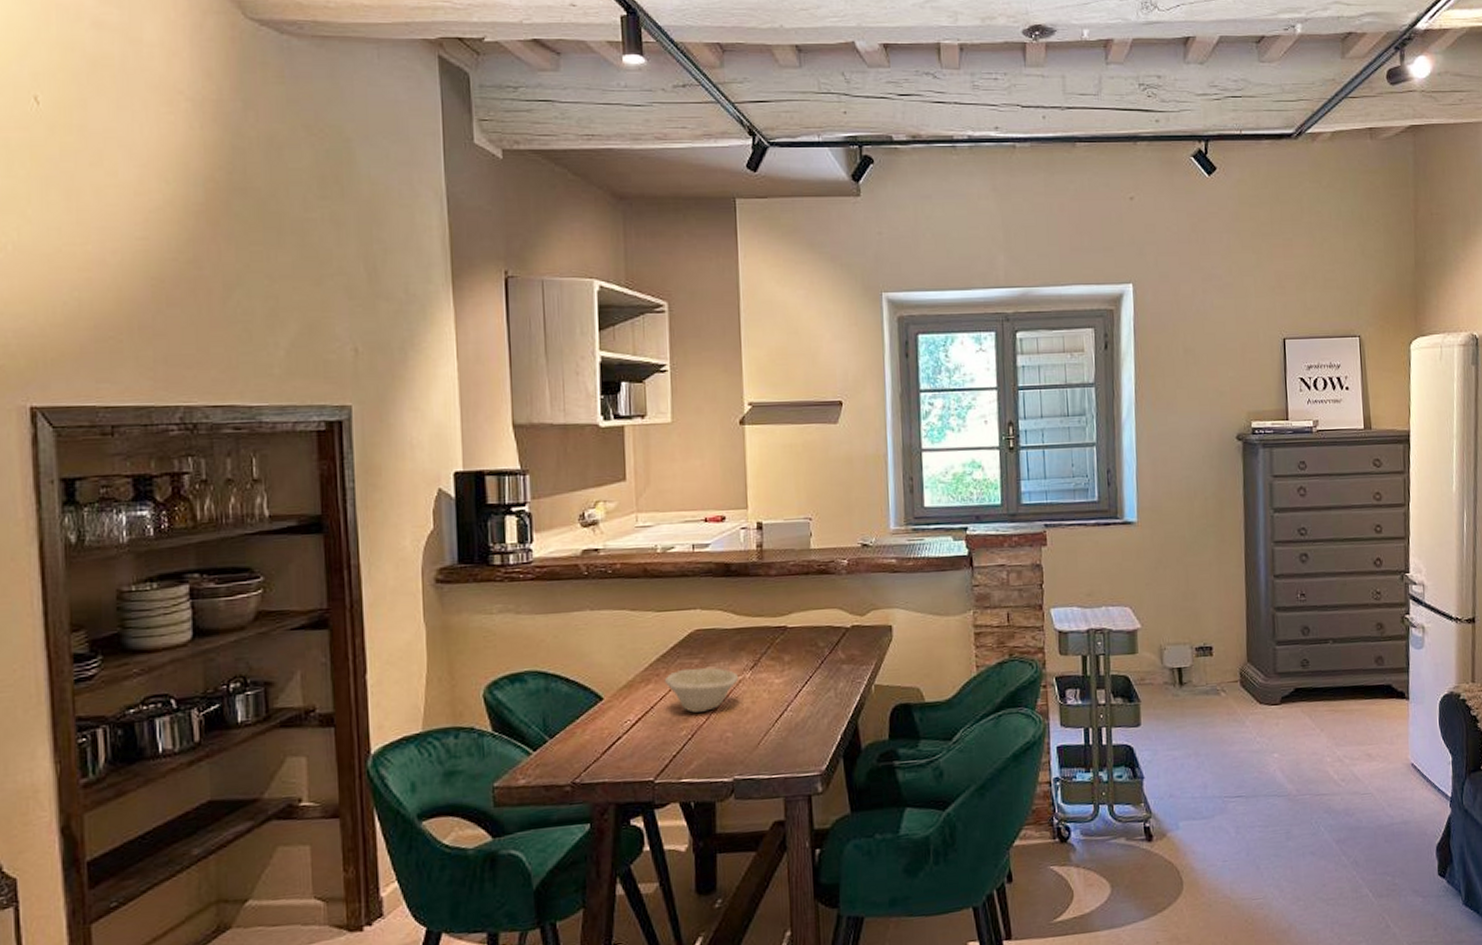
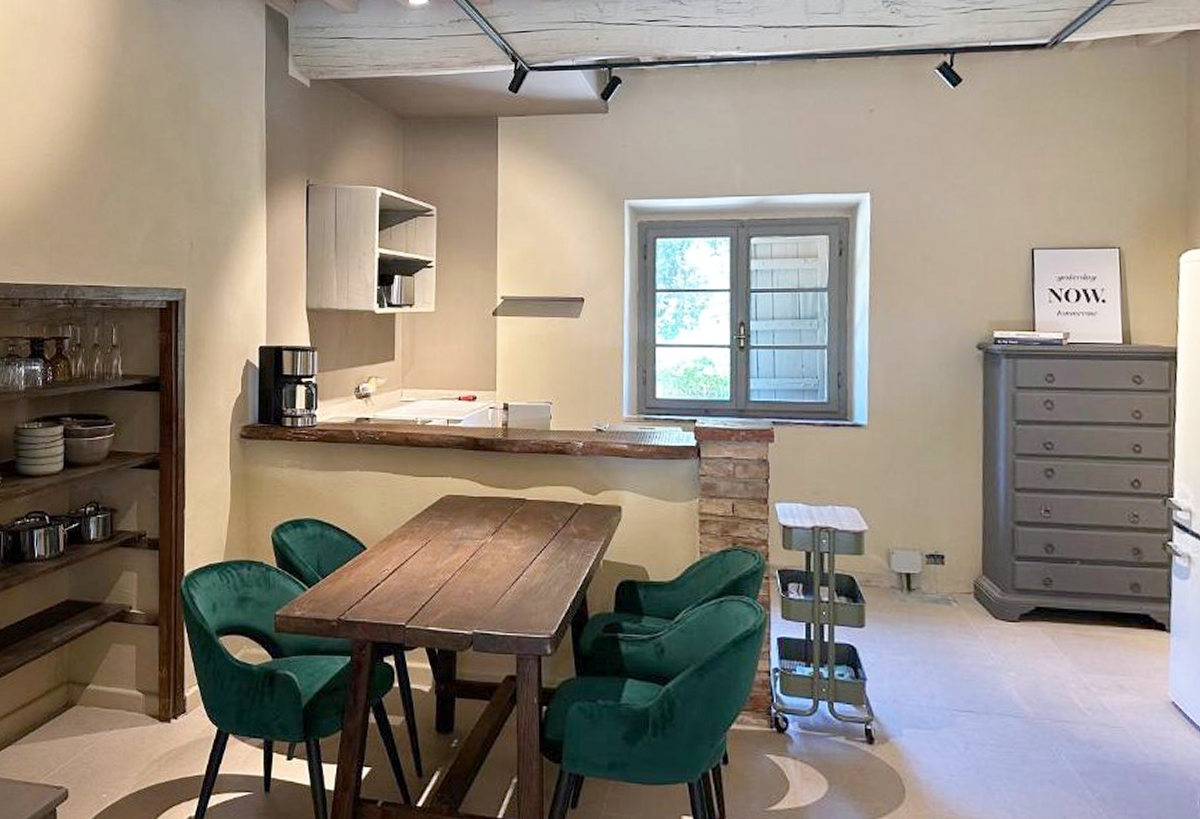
bowl: present [664,668,738,713] -> none [418,529,481,569]

